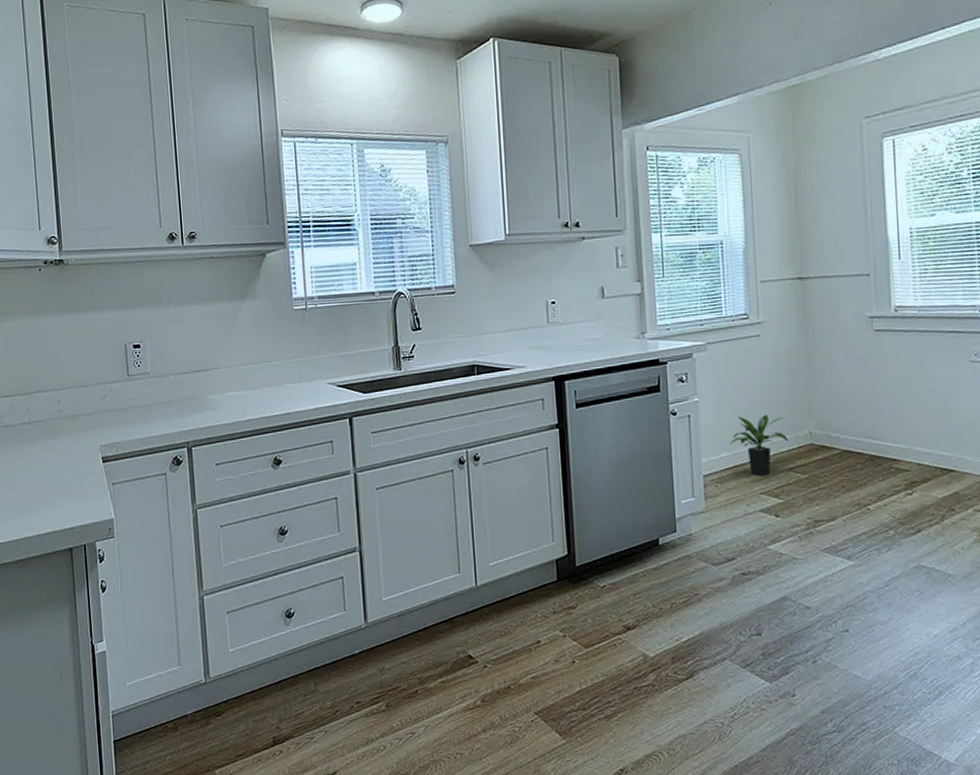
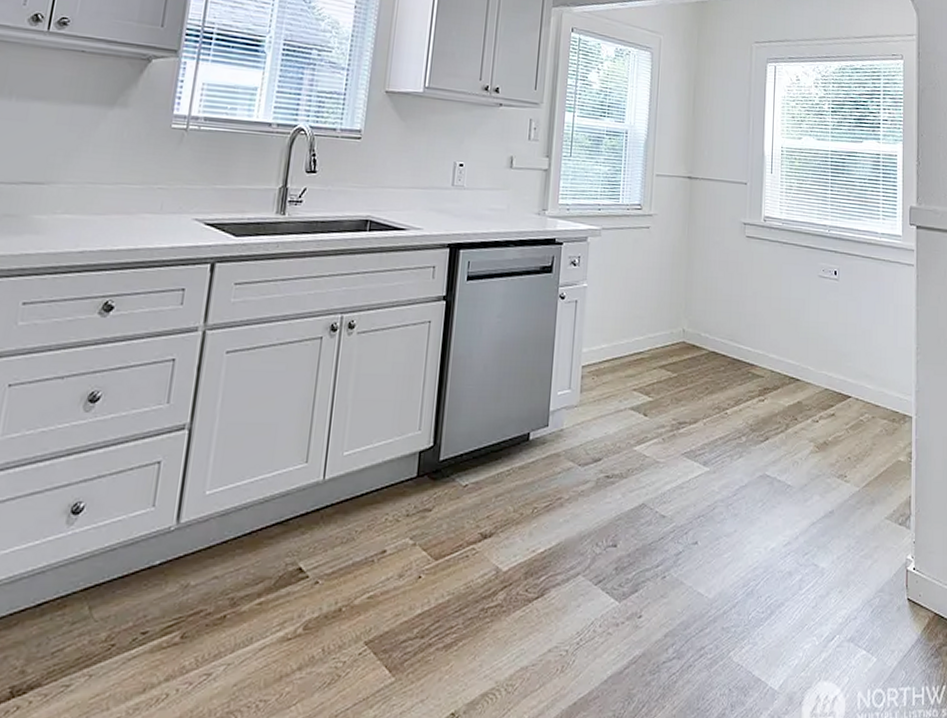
potted plant: present [730,415,789,475] -> none [611,307,664,371]

